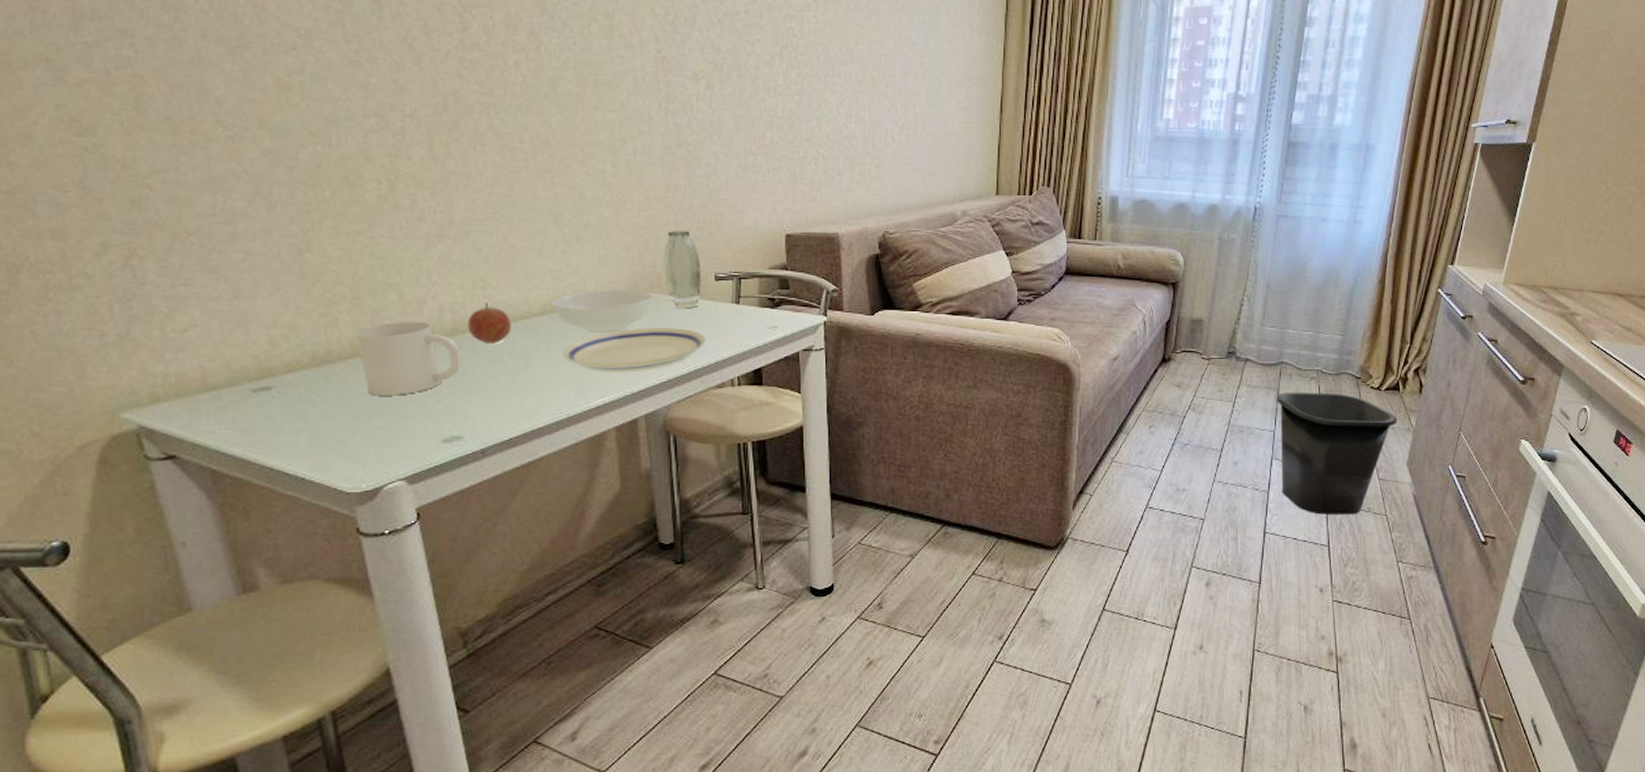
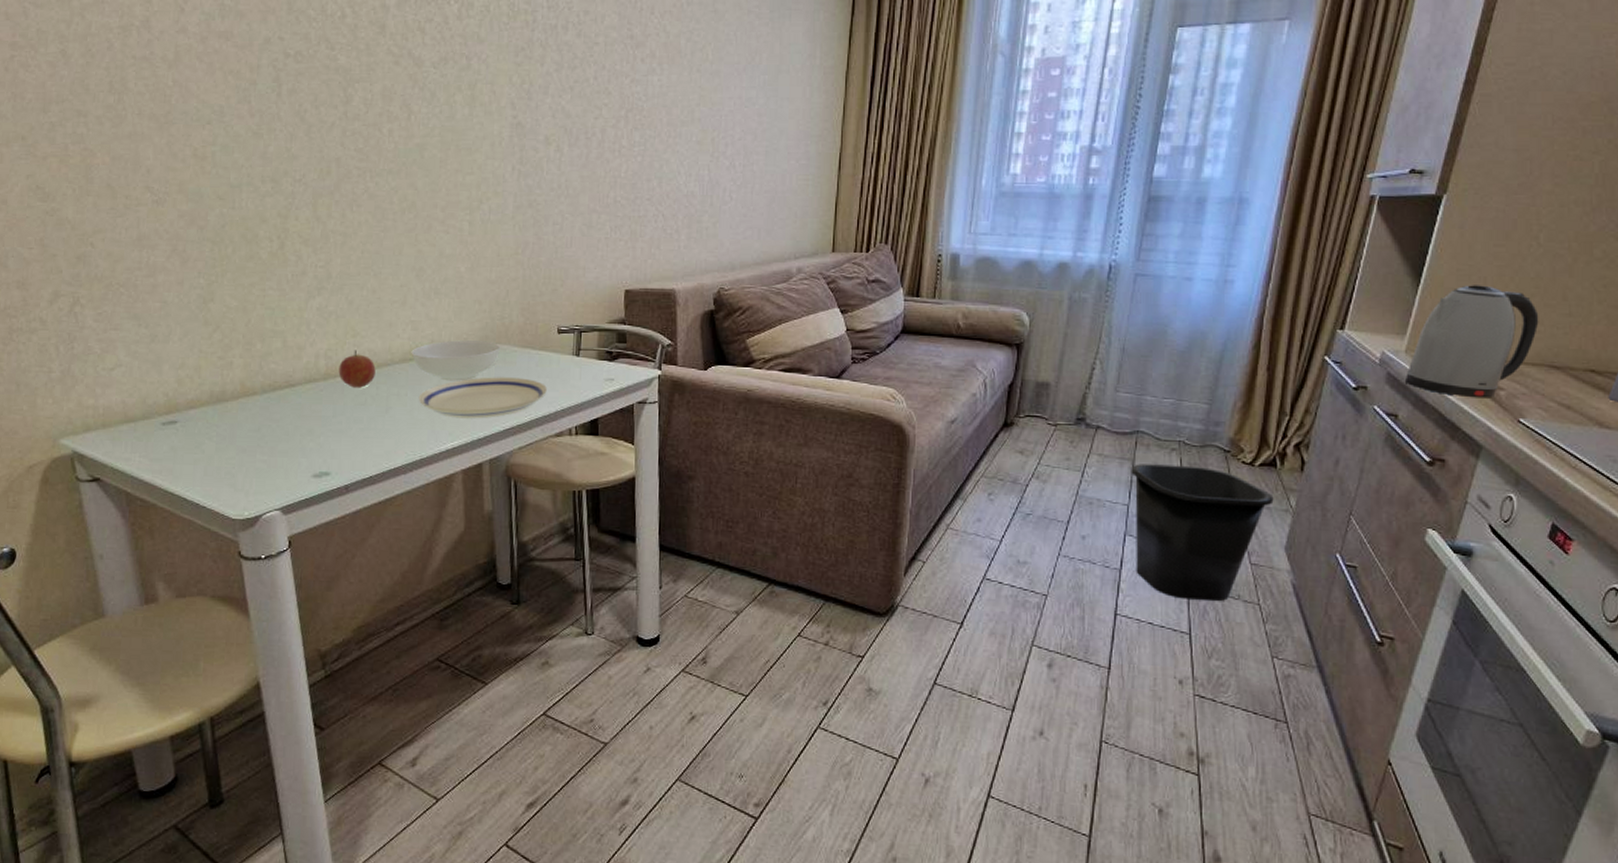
mug: present [355,321,462,396] -> none [245,365,333,433]
vase: present [662,230,701,309] -> none [510,285,545,360]
kettle: none [1503,223,1607,323] -> present [1406,285,1539,399]

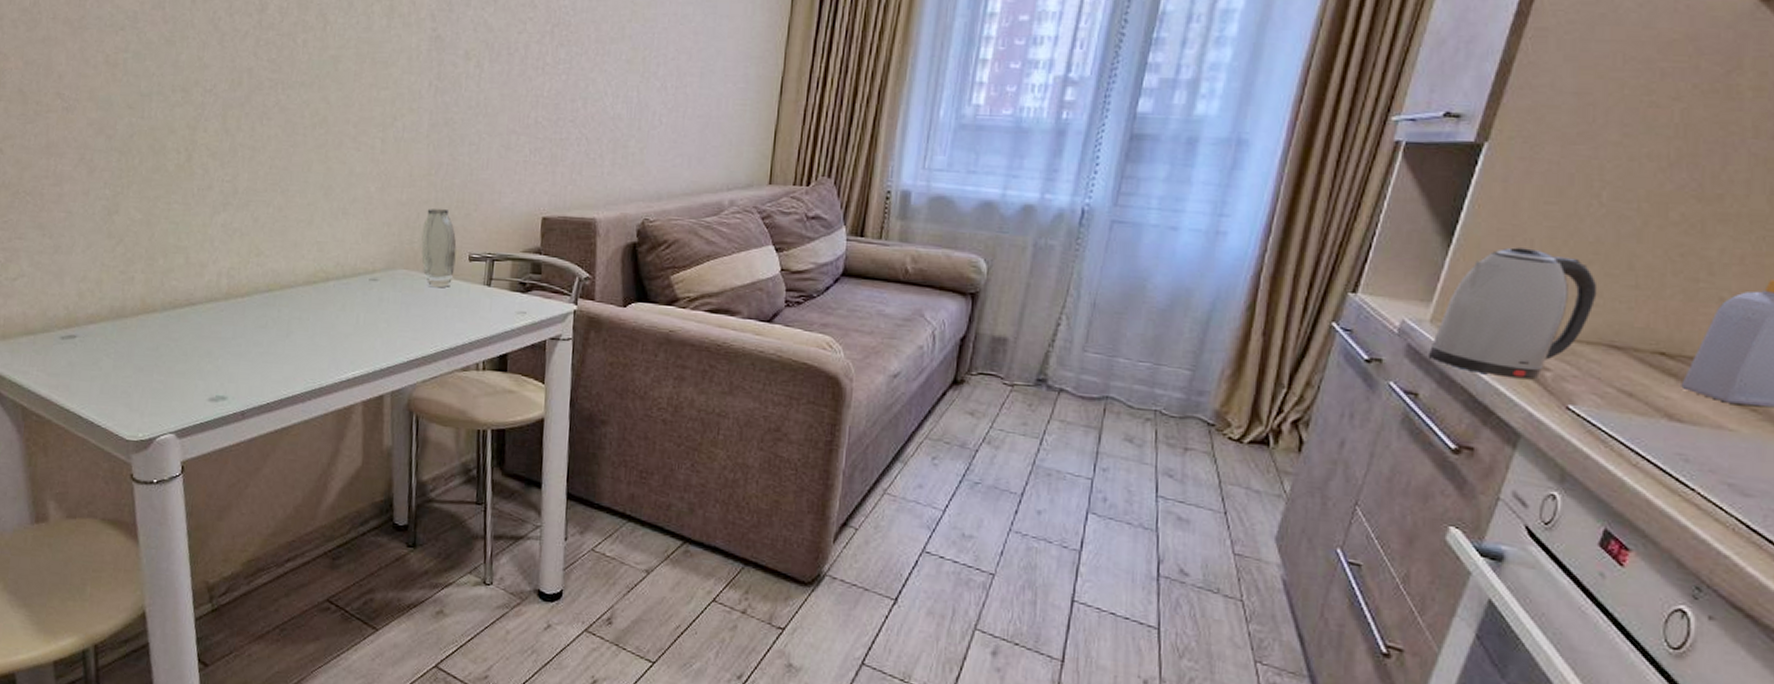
fruit: present [338,350,376,388] -> none [240,269,278,310]
bowl: present [411,340,501,381] -> none [315,263,409,308]
plate: present [418,377,547,419] -> none [320,304,455,349]
vase: none [510,285,545,360] -> present [420,208,457,288]
waste bin: present [1131,464,1274,601] -> none [1097,433,1265,594]

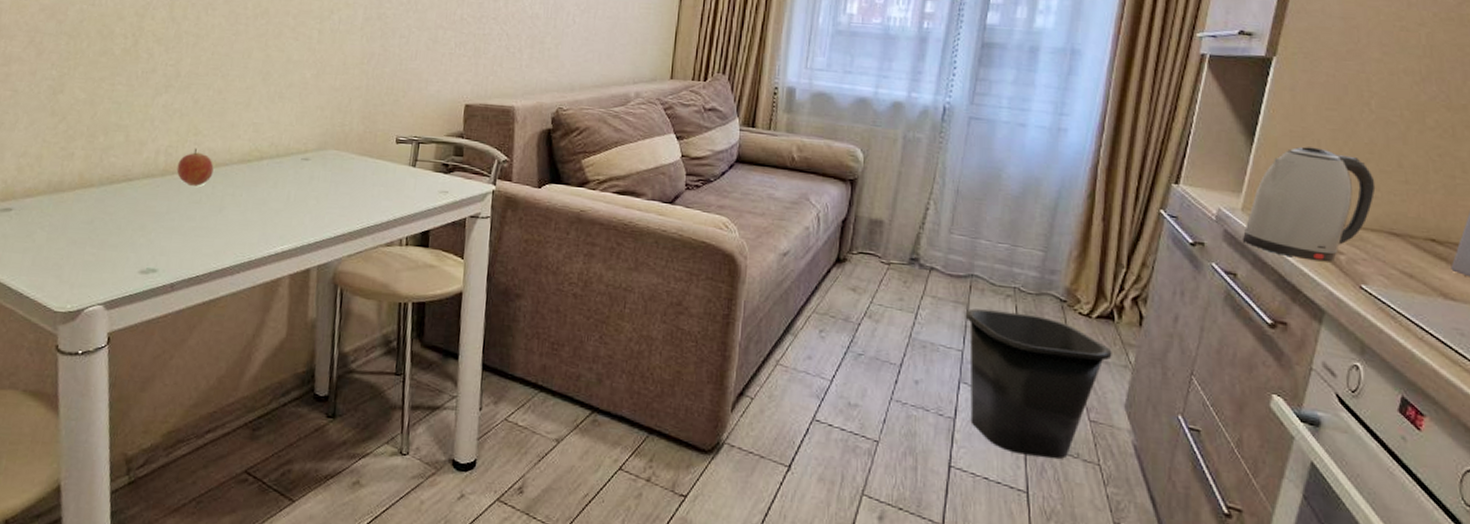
fruit: none [240,269,278,310] -> present [176,148,214,186]
vase: present [420,208,457,288] -> none [351,94,385,168]
waste bin: none [1097,433,1265,594] -> present [965,308,1112,459]

